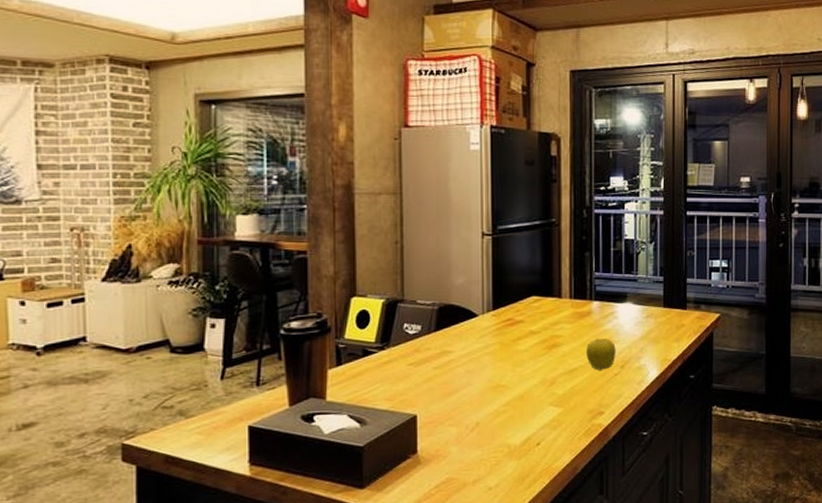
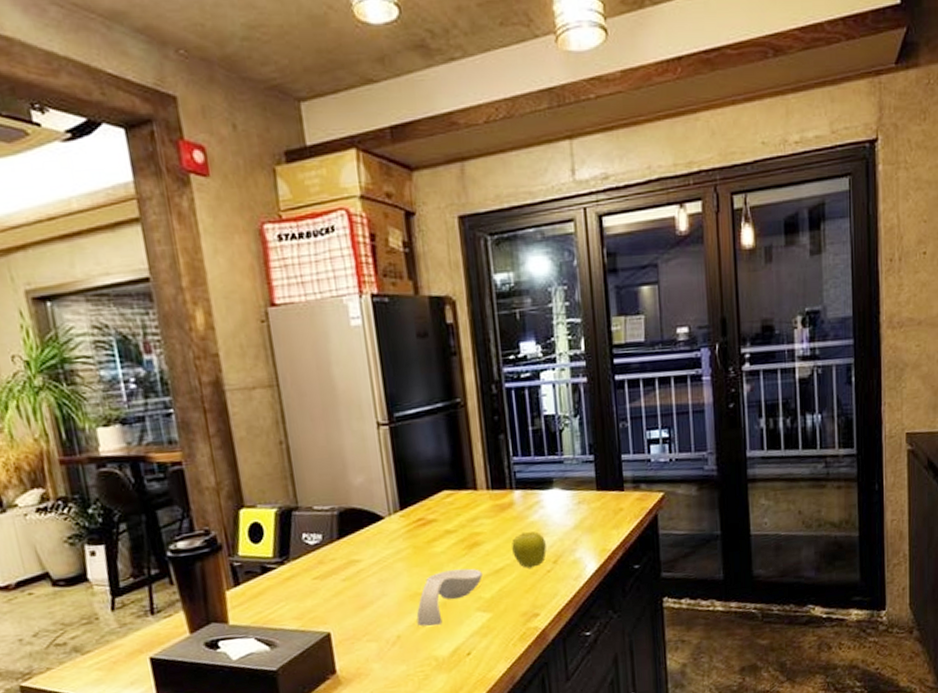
spoon rest: none [496,366,558,417] -> present [416,568,483,627]

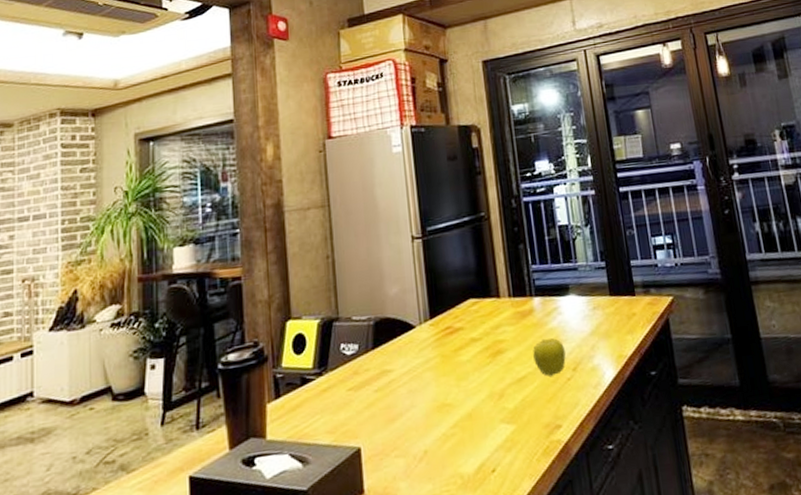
spoon rest: present [416,568,483,627] -> none [443,377,506,440]

